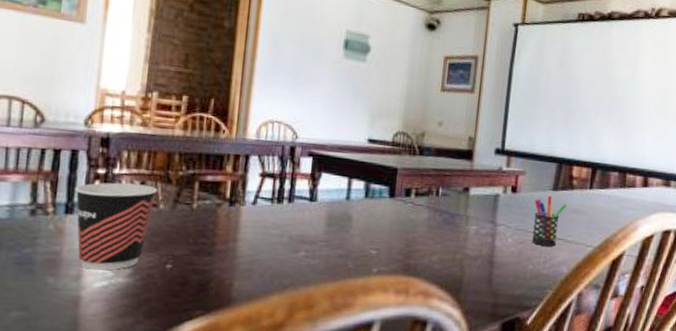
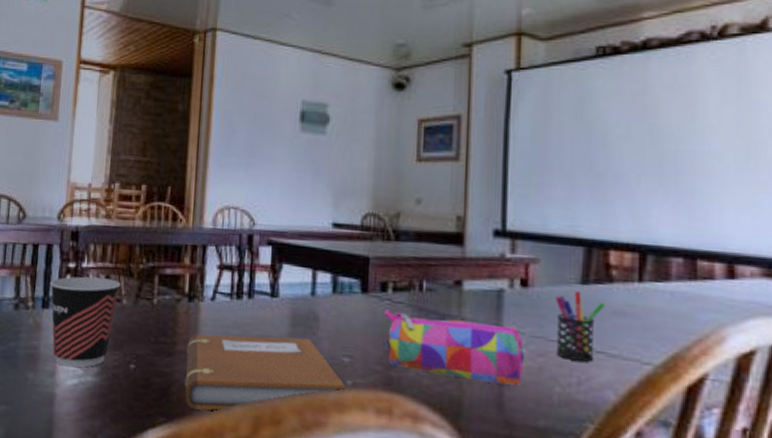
notebook: none [223,235,371,301] -> present [184,334,345,411]
pencil case: none [404,210,511,266] -> present [383,309,525,386]

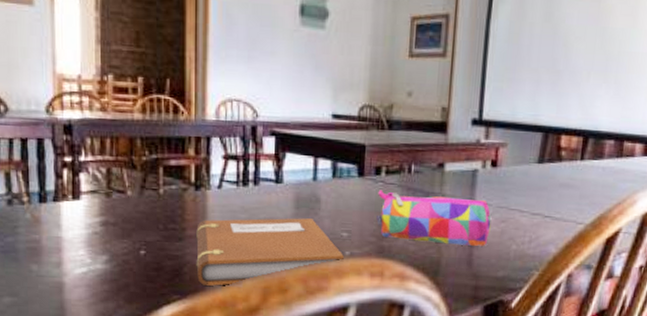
cup: present [50,276,121,368] -> none [46,170,124,257]
pen holder: present [555,291,605,362] -> none [514,169,554,225]

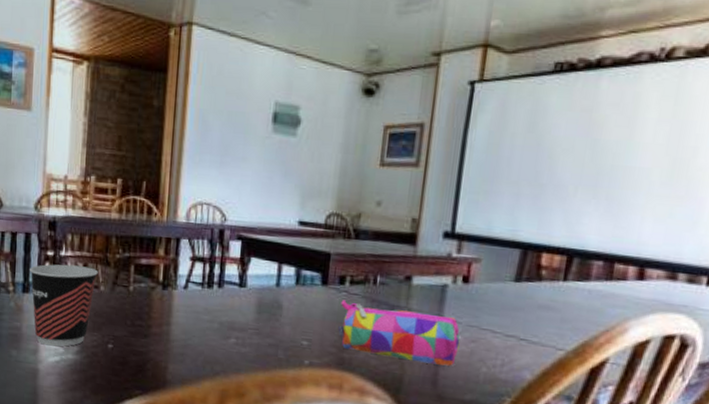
cup: none [46,170,124,257] -> present [30,264,98,347]
notebook: present [196,218,344,286] -> none [159,318,303,385]

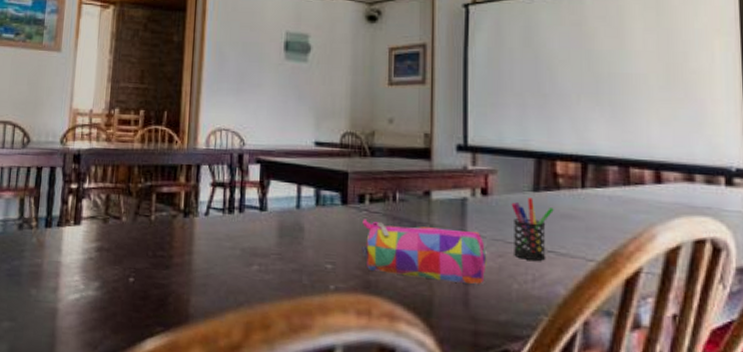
cup: present [30,264,98,347] -> none [53,196,120,283]
pen holder: none [485,287,532,348] -> present [511,197,554,261]

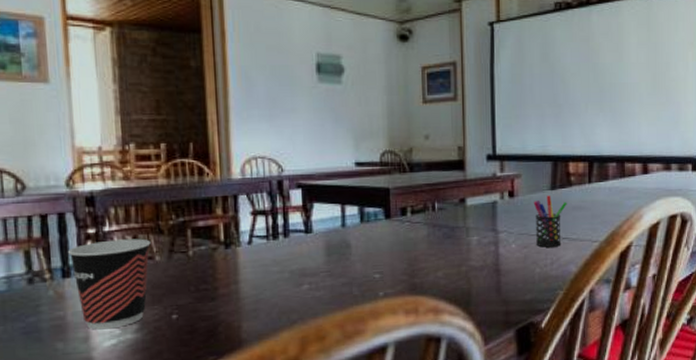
cup: none [53,196,120,283] -> present [68,238,151,330]
pencil case: present [362,218,487,284] -> none [405,229,515,275]

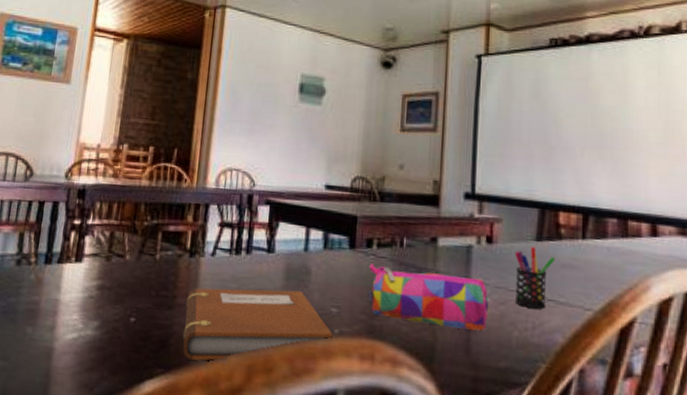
cup: present [68,238,151,330] -> none [53,233,125,322]
notebook: none [229,264,378,343] -> present [183,288,333,361]
pencil case: none [405,229,515,275] -> present [367,263,489,331]

